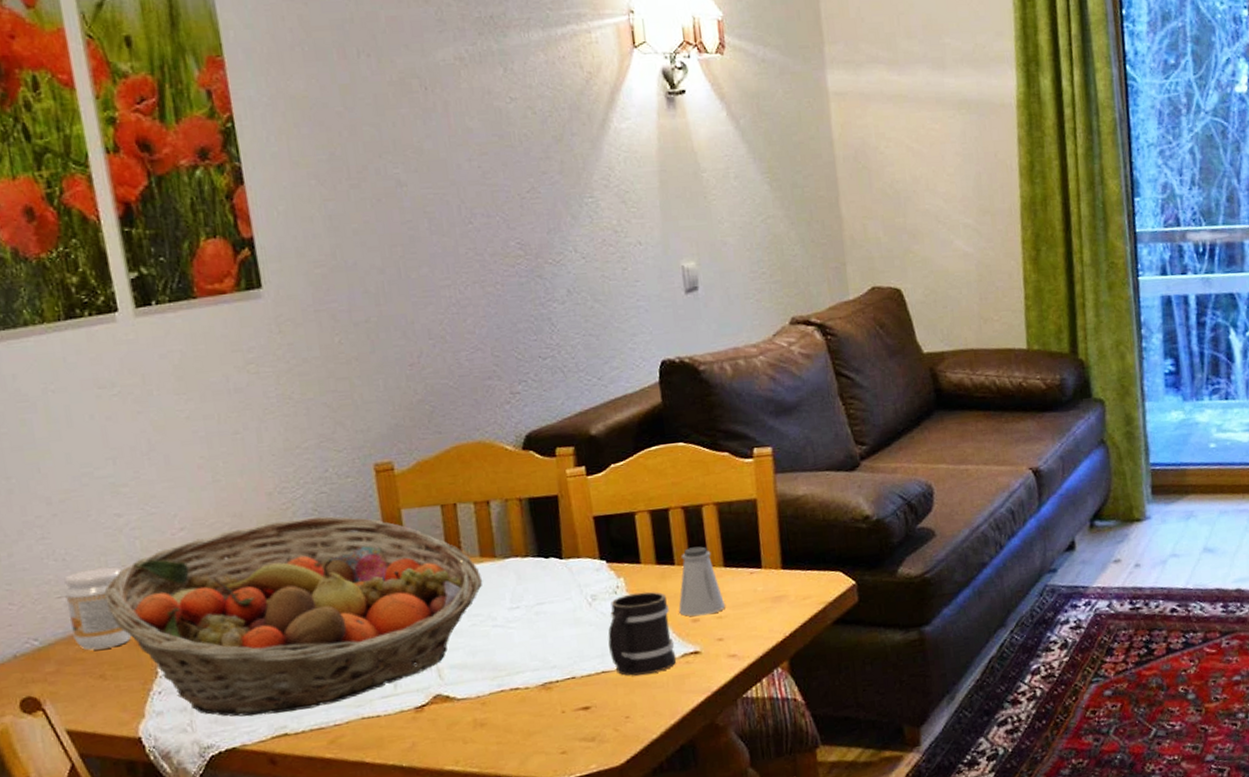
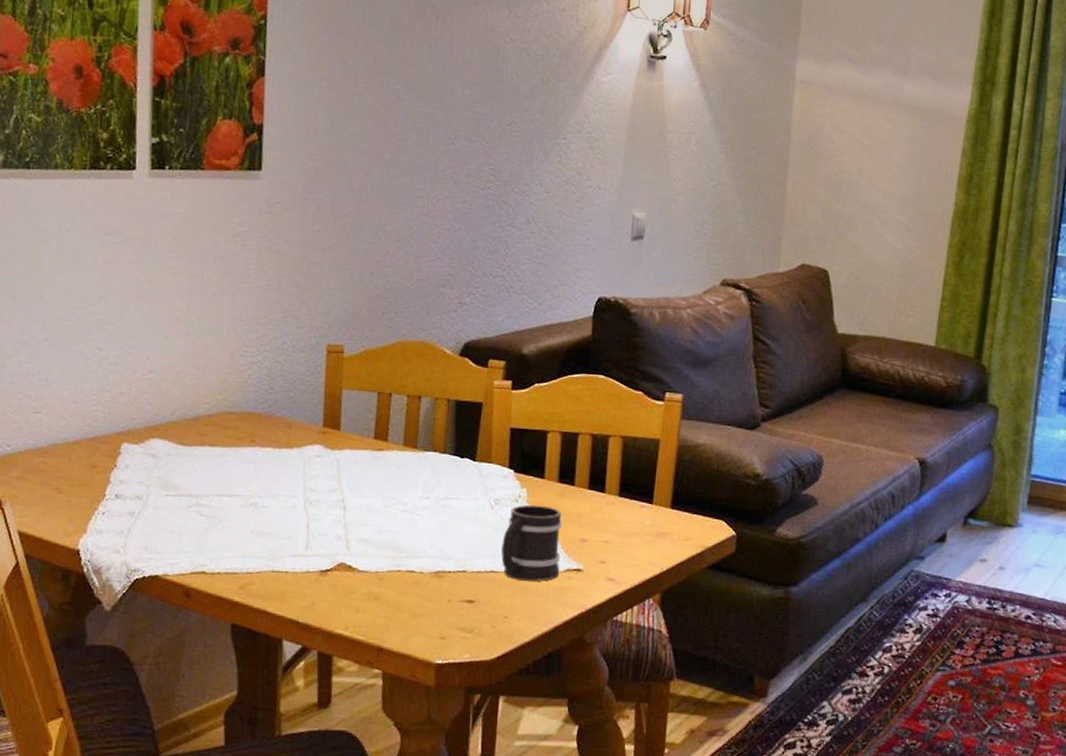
jam: present [64,566,132,651] -> none [41,392,93,466]
fruit basket: present [103,516,483,717] -> none [73,379,402,554]
saltshaker: present [678,546,725,616] -> none [570,472,613,538]

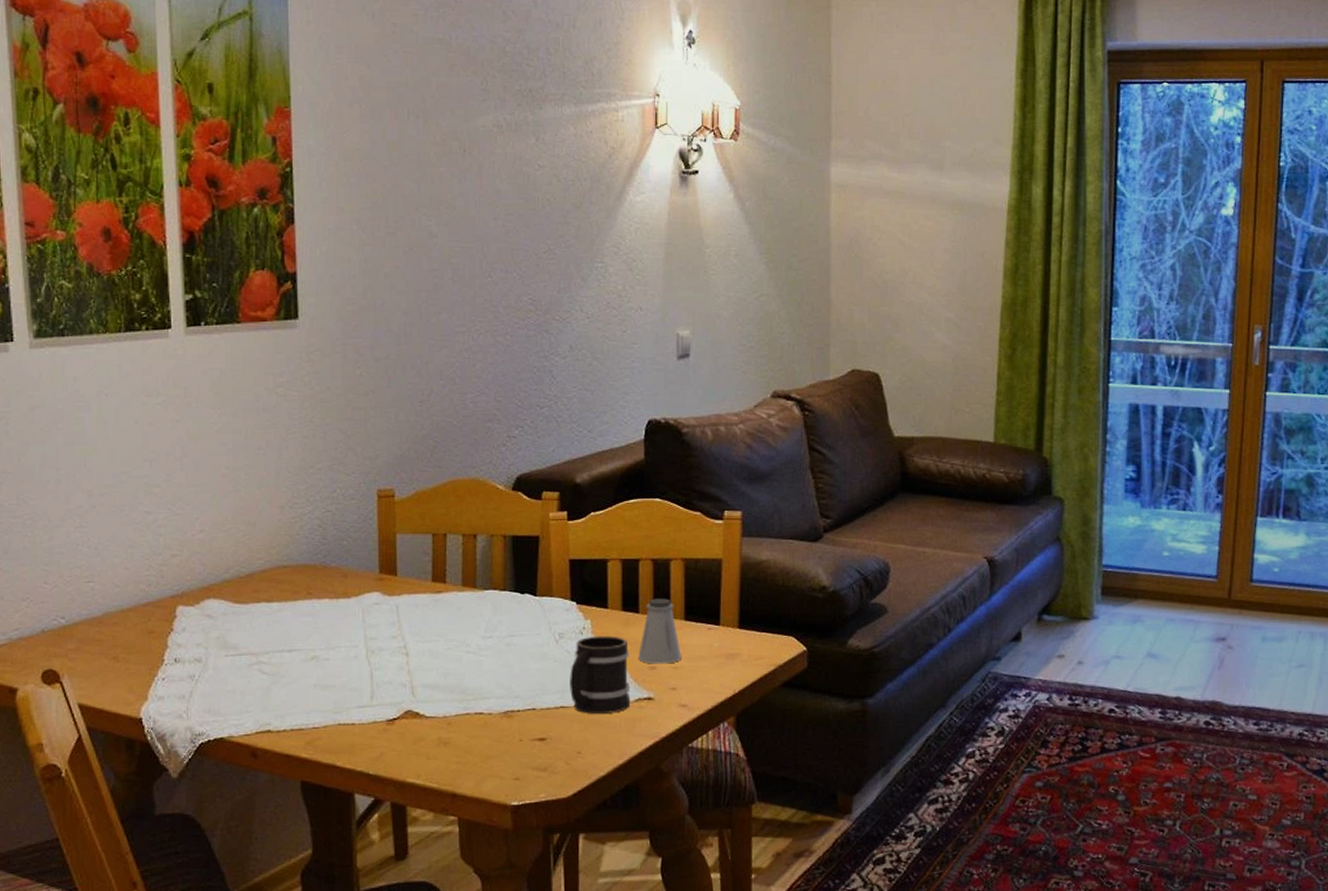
saltshaker: none [570,472,613,538] -> present [638,598,681,664]

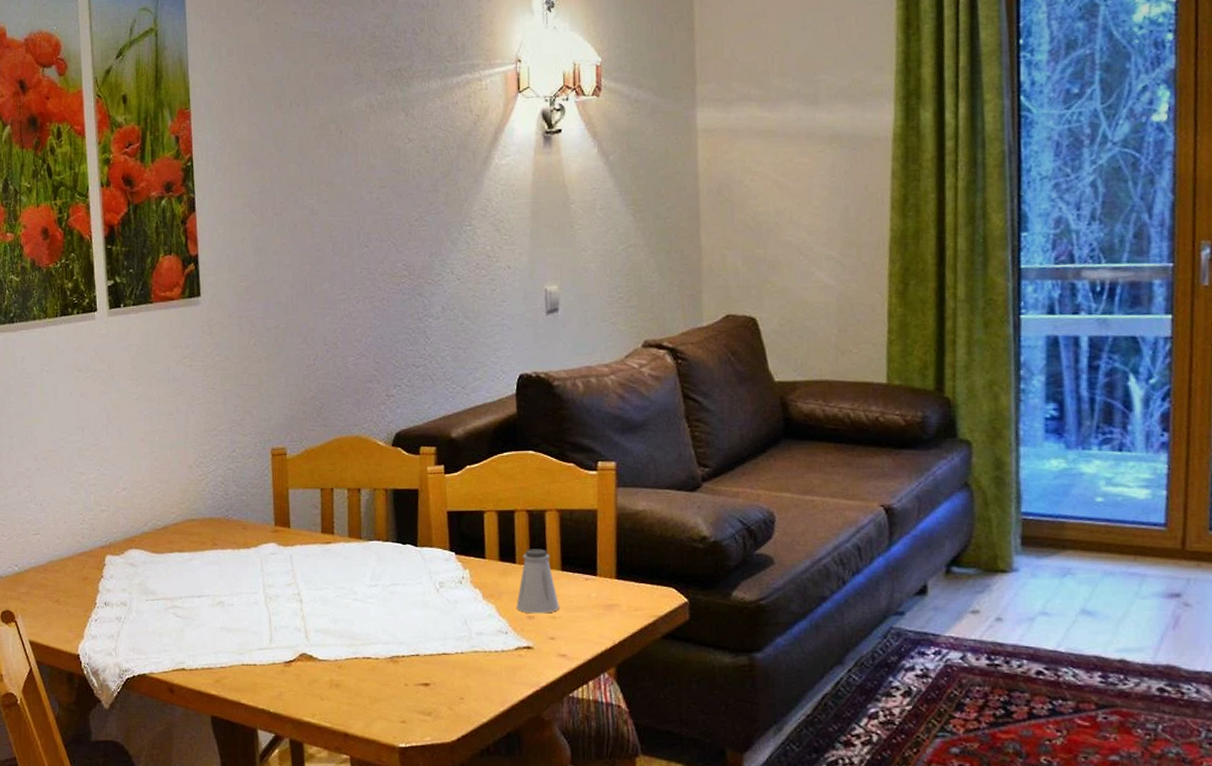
mug: present [570,635,631,714] -> none [451,585,510,661]

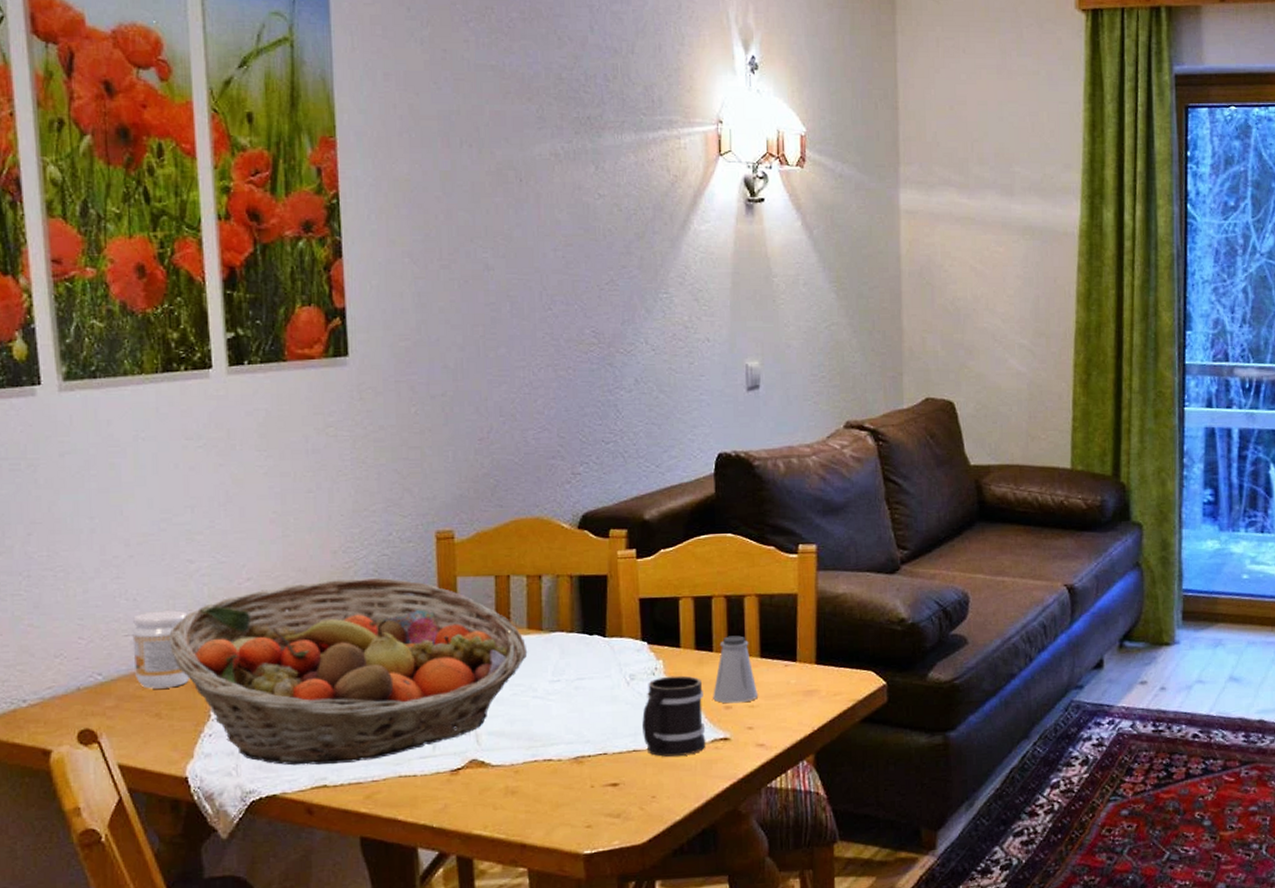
jam: none [39,514,81,579] -> present [132,610,191,689]
fruit basket: none [65,488,349,651] -> present [168,577,528,766]
mug: none [451,585,510,661] -> present [642,675,706,757]

